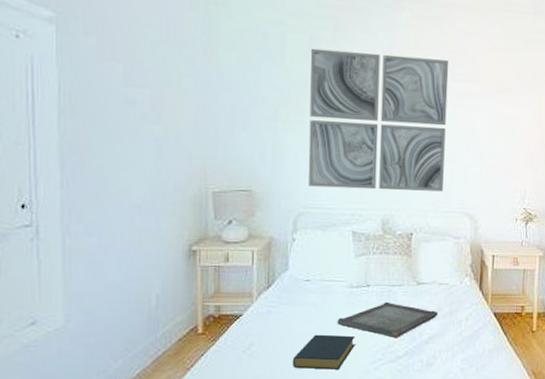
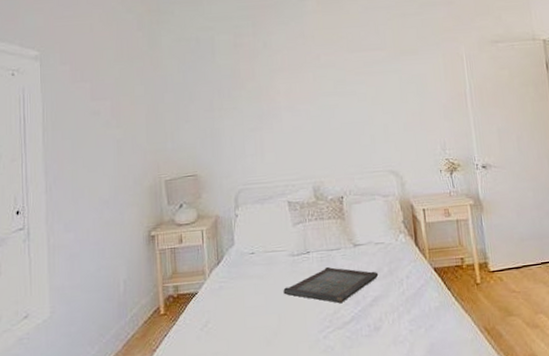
hardback book: present [292,334,355,370] -> none [246,304,302,343]
wall art: present [308,48,449,192] -> none [235,35,367,165]

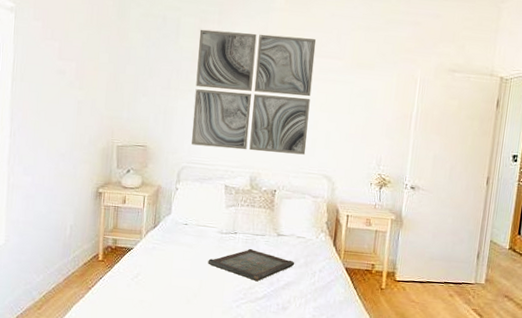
wall art: none [235,35,367,165] -> present [191,29,316,155]

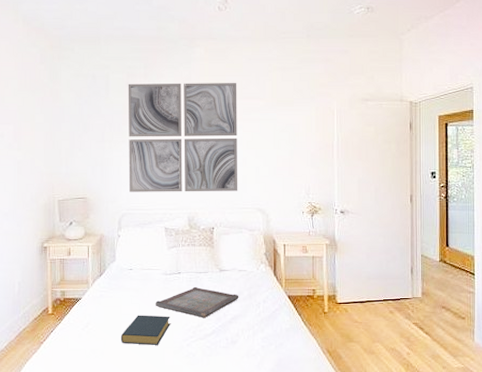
hardback book: none [169,271,222,303] -> present [120,315,170,345]

